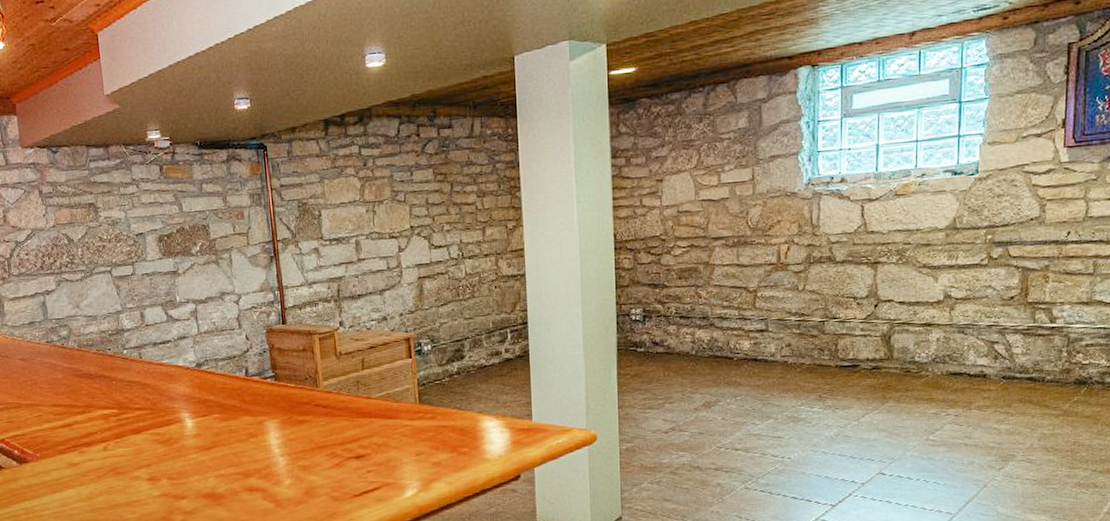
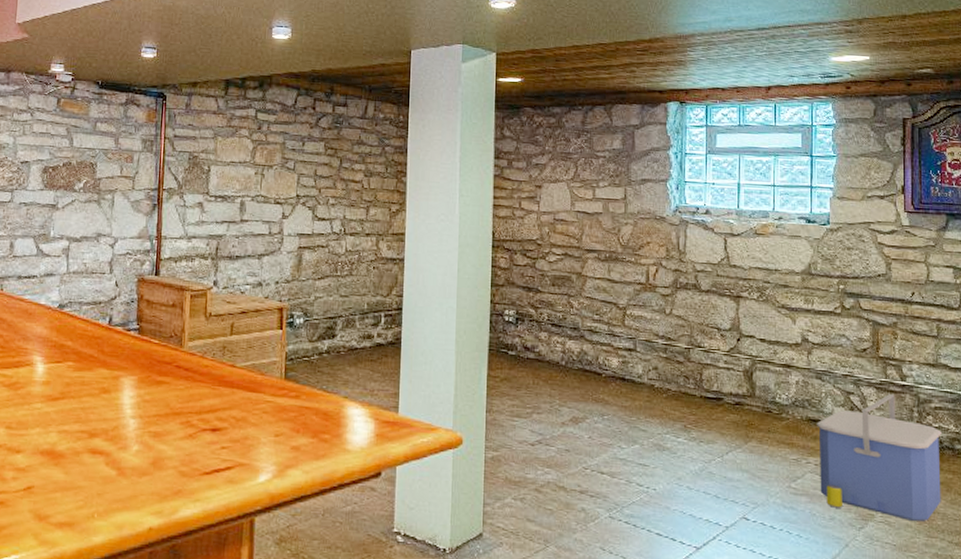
cooler: none [958,338,1092,456] -> present [817,394,941,521]

